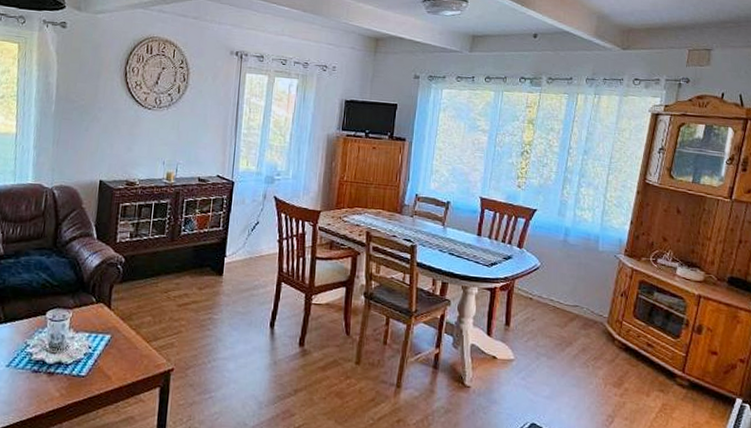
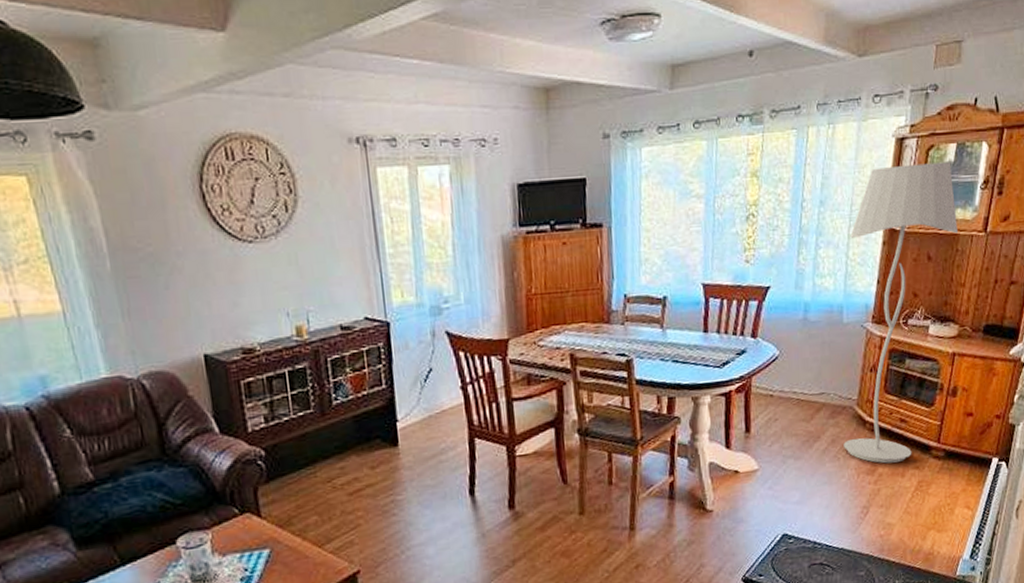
floor lamp: none [593,133,705,382] -> present [843,162,958,464]

